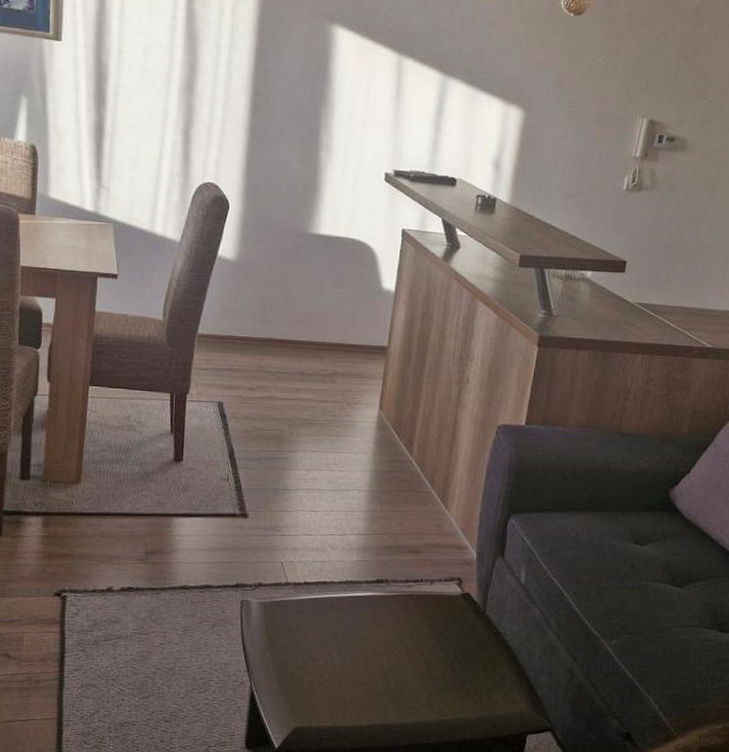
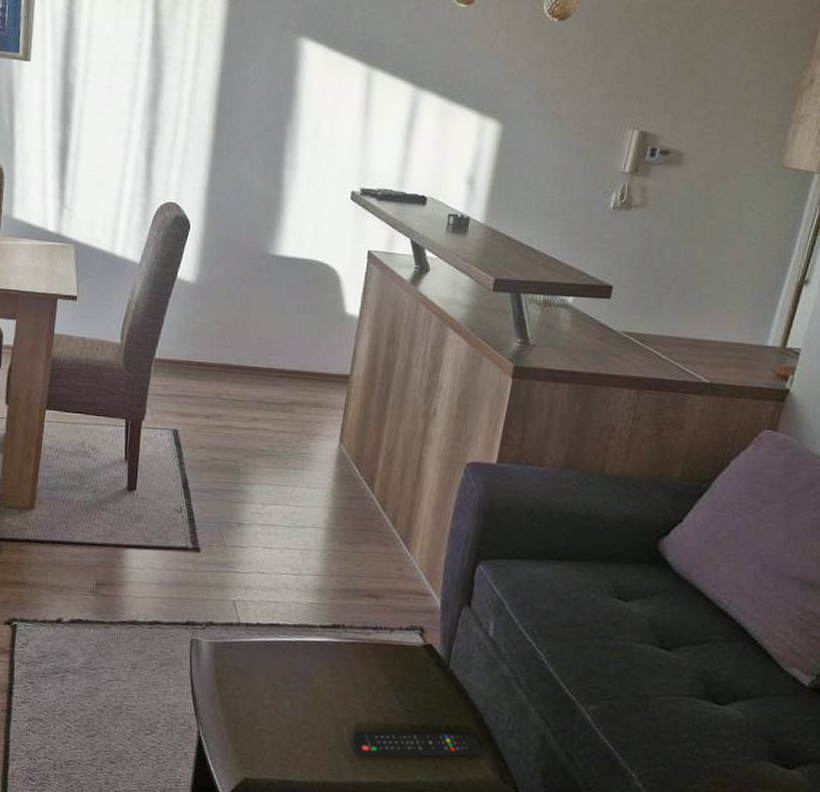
remote control: none [397,671,518,699] -> present [352,732,484,756]

